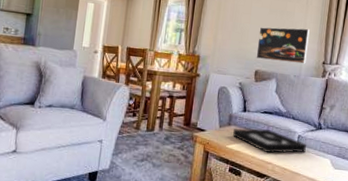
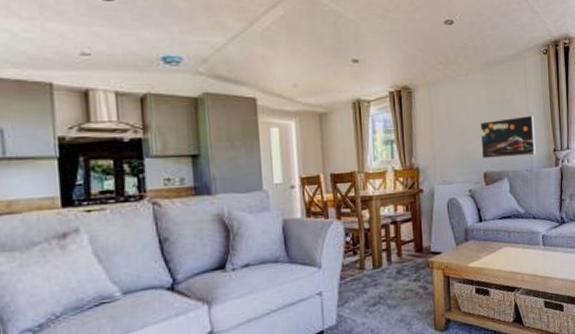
decorative tray: present [233,128,307,154] -> none [472,236,553,263]

